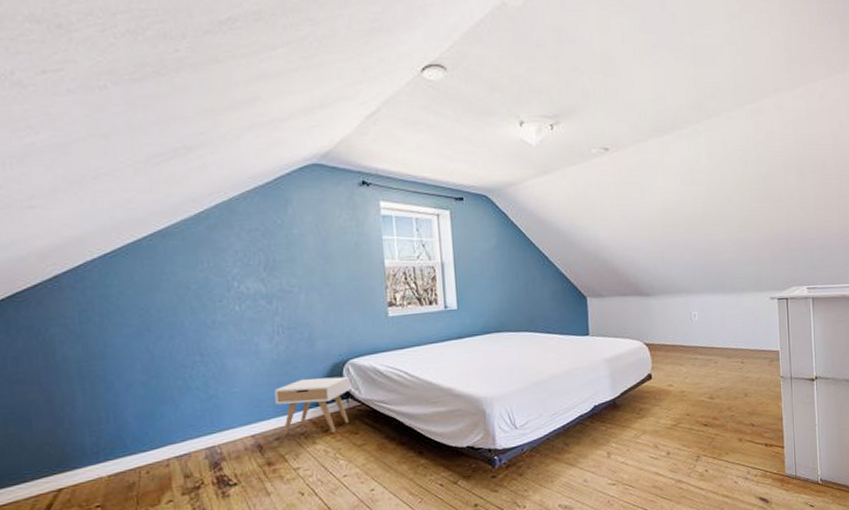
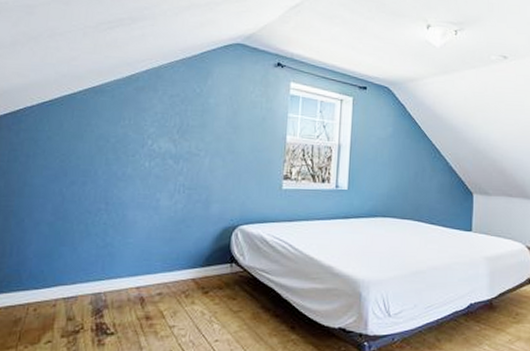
nightstand: present [274,376,351,435] -> none [164,238,237,295]

